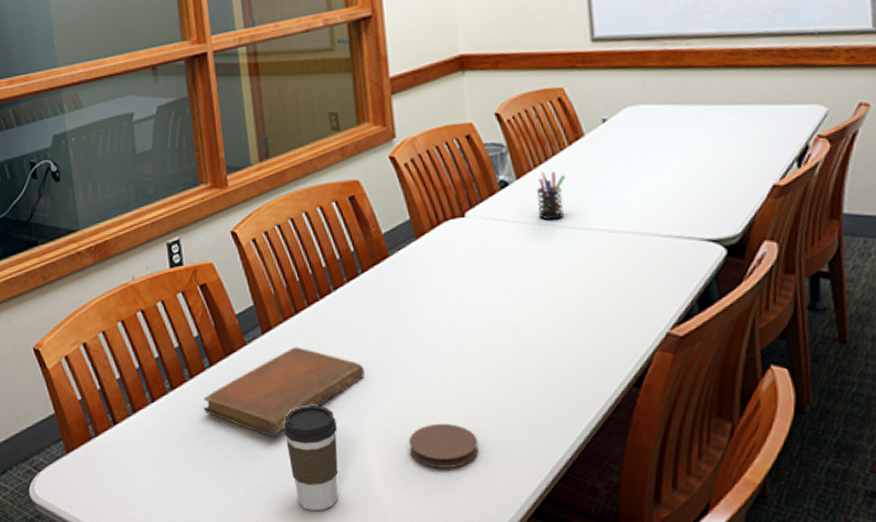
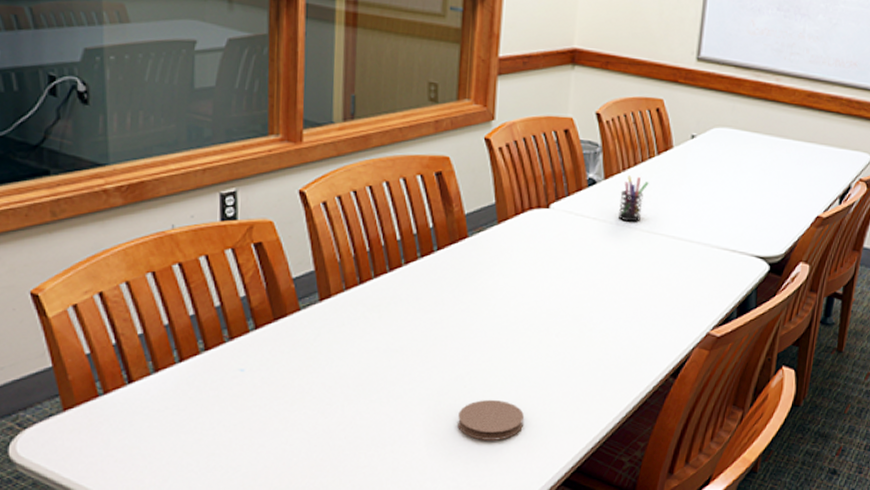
notebook: present [203,347,365,437] -> none [241,317,424,404]
coffee cup: present [283,405,339,510] -> none [329,375,387,476]

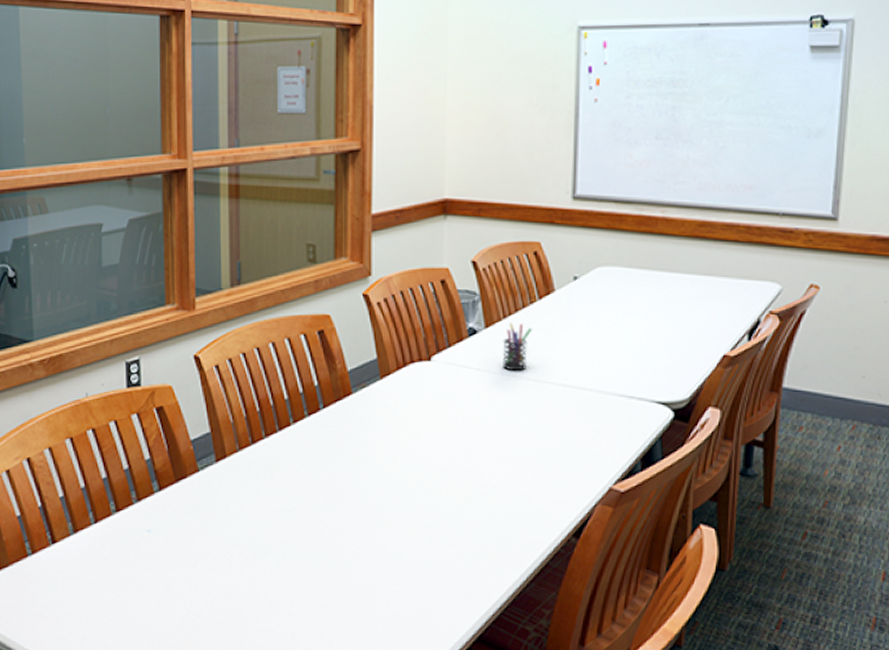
coaster: present [458,399,524,440] -> none [353,560,419,605]

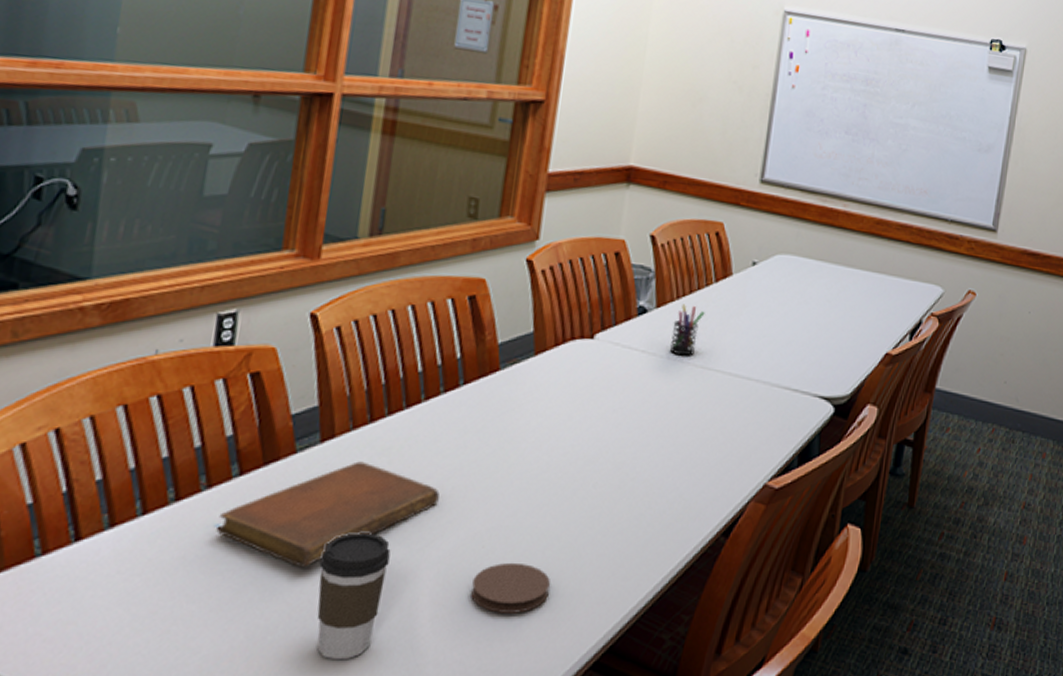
notebook: none [149,477,315,565] -> present [216,461,440,568]
coffee cup: none [229,536,282,639] -> present [317,532,391,659]
coaster: none [353,560,419,605] -> present [471,562,550,613]

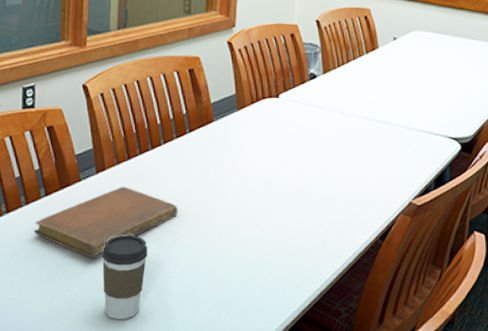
coaster: present [471,562,550,613] -> none [204,256,258,291]
pen holder: present [670,304,705,356] -> none [335,71,359,109]

